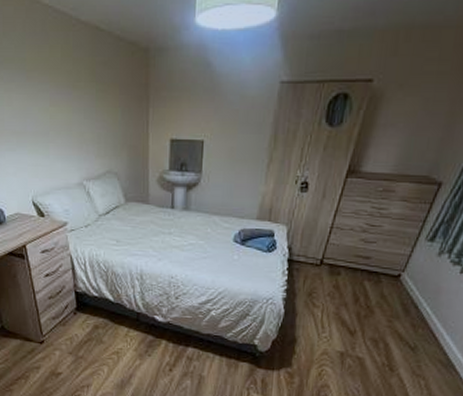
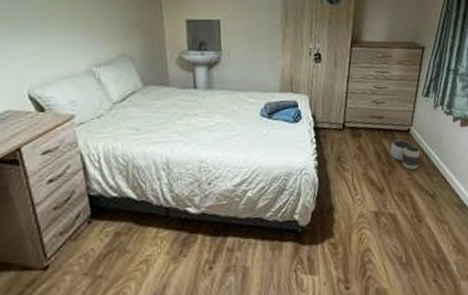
waste basket: none [371,285,409,317] -> present [390,140,421,170]

